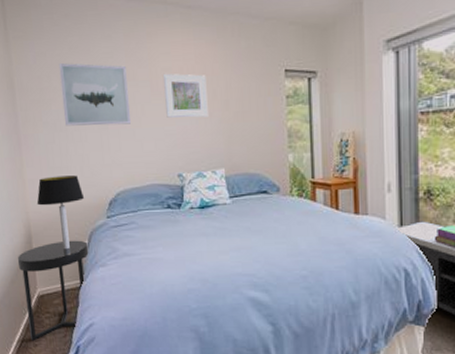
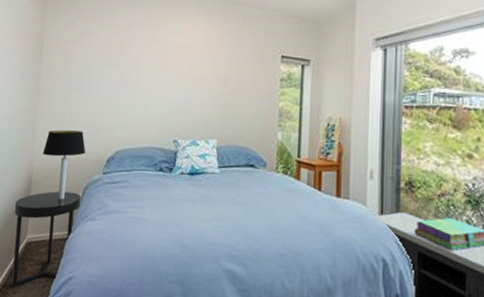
wall art: present [58,62,132,126] -> none [80,31,141,90]
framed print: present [163,73,208,118] -> none [171,49,210,91]

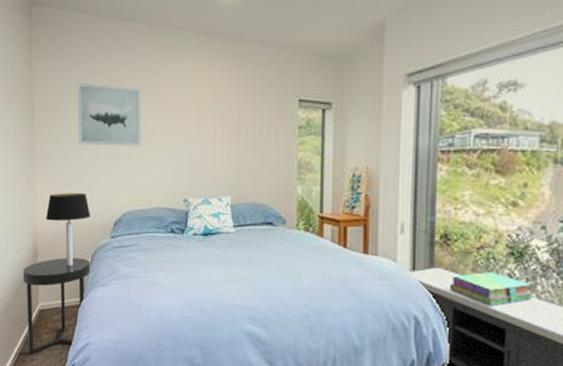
wall art: none [80,31,141,90] -> present [77,82,142,146]

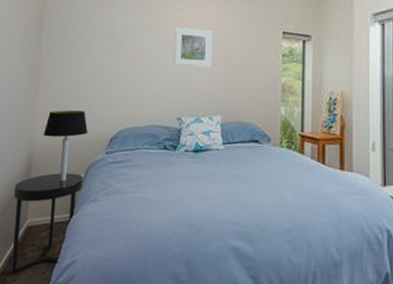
wall art: present [77,82,142,146] -> none [82,10,143,68]
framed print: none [177,97,218,143] -> present [174,26,213,68]

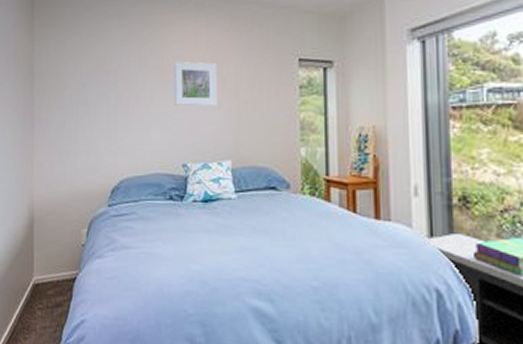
side table: present [11,173,84,275] -> none [18,227,87,334]
table lamp: present [43,110,88,182] -> none [42,160,89,237]

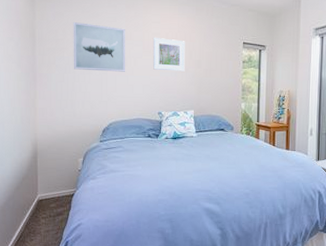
wall art: none [76,49,140,112] -> present [73,21,126,72]

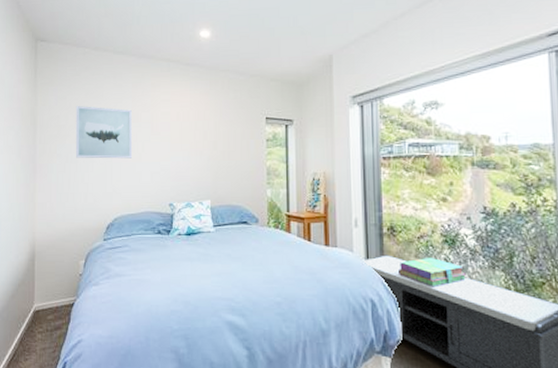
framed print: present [153,37,185,72] -> none [163,117,199,155]

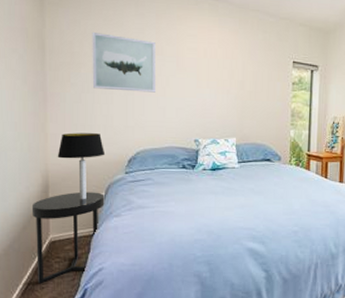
side table: none [19,260,84,355] -> present [31,192,105,284]
table lamp: none [43,201,86,268] -> present [57,132,106,200]

